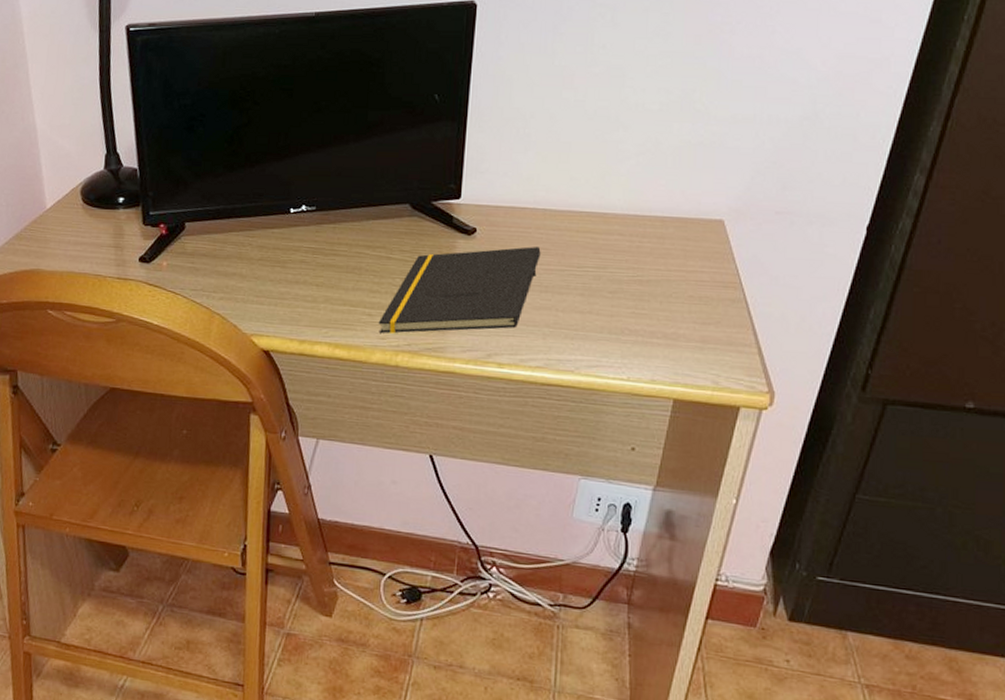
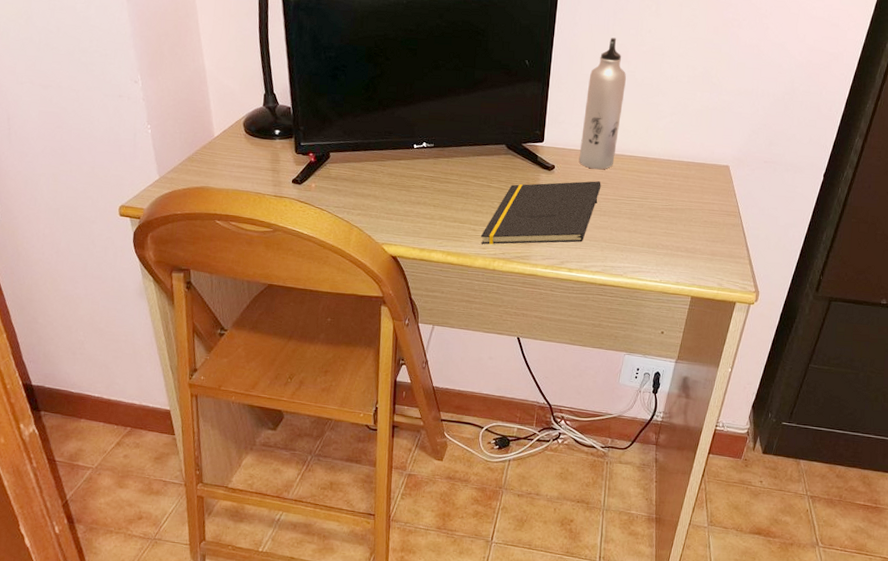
water bottle: none [509,58,573,232] -> present [579,37,627,170]

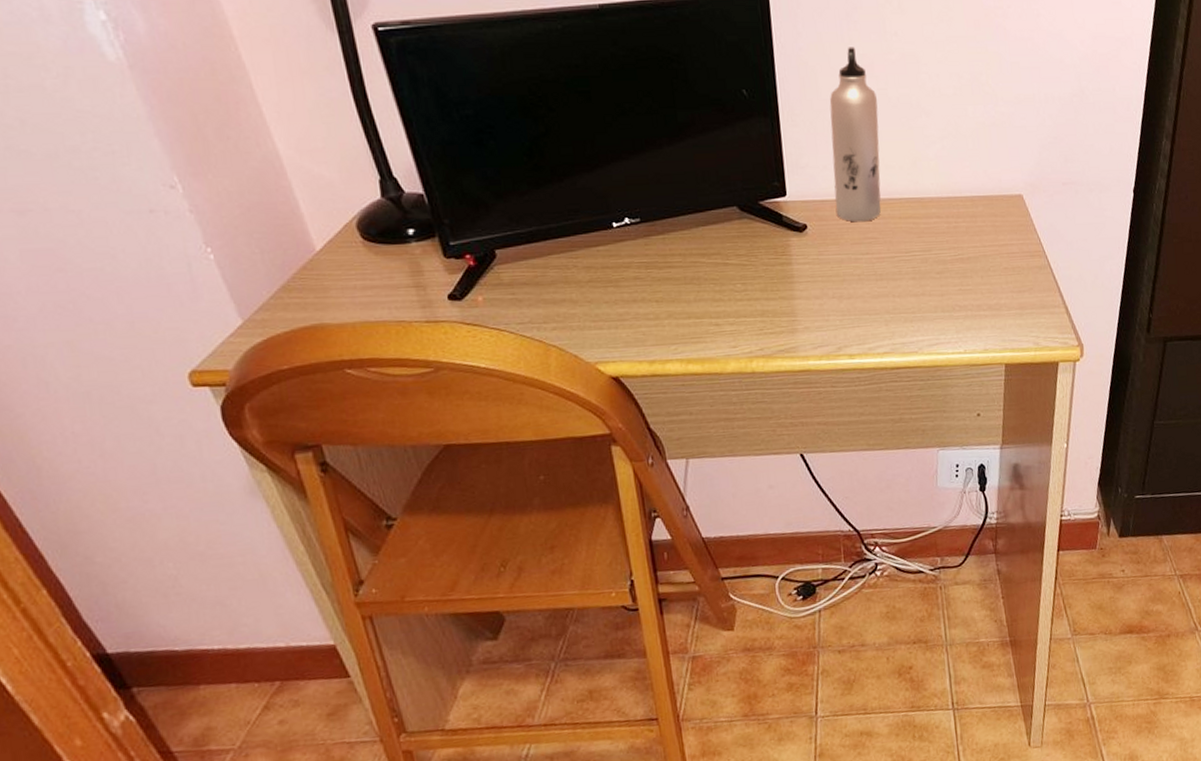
notepad: present [480,181,601,245] -> none [726,237,871,342]

